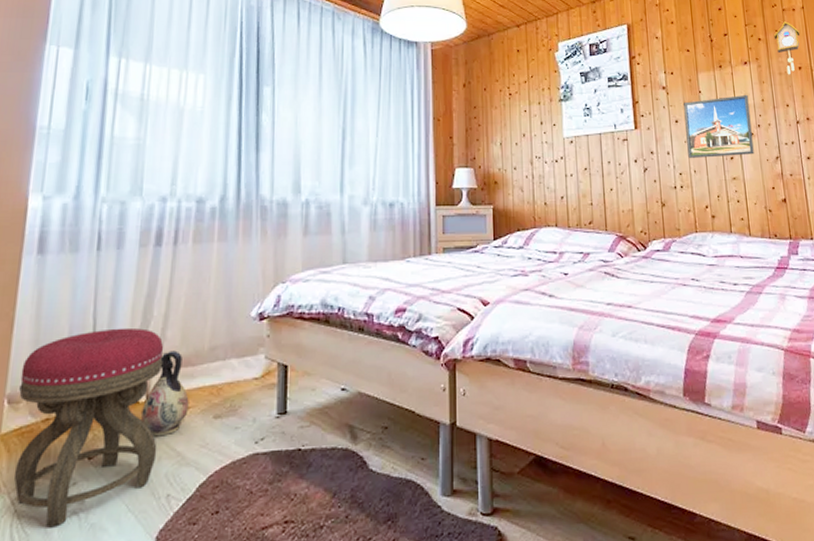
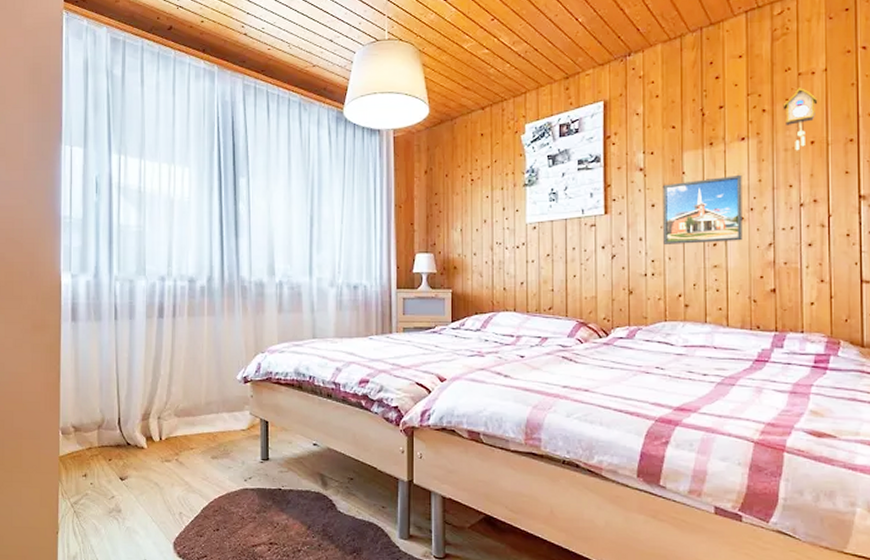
stool: present [13,327,164,528] -> none [69,382,171,526]
ceramic jug: present [141,350,189,437] -> none [157,403,192,469]

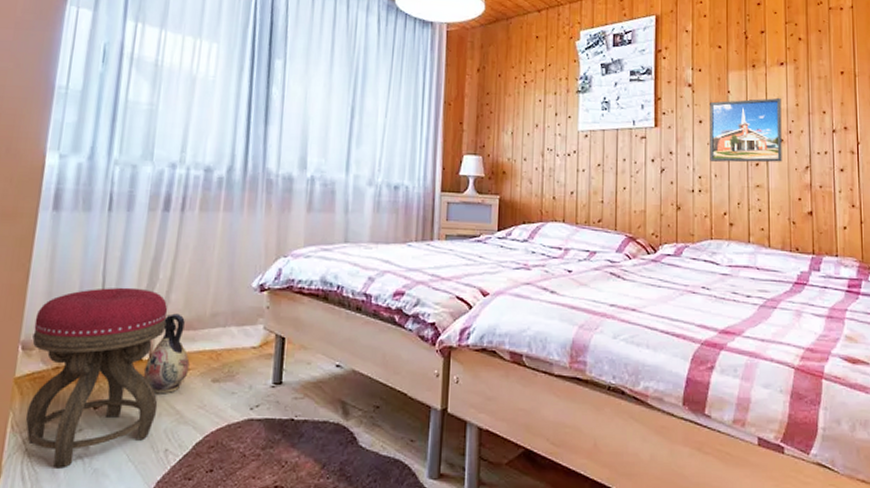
stool: none [69,382,171,526] -> present [25,287,168,468]
ceramic jug: none [157,403,192,469] -> present [144,313,190,394]
cuckoo clock: present [783,88,818,151] -> none [816,21,846,80]

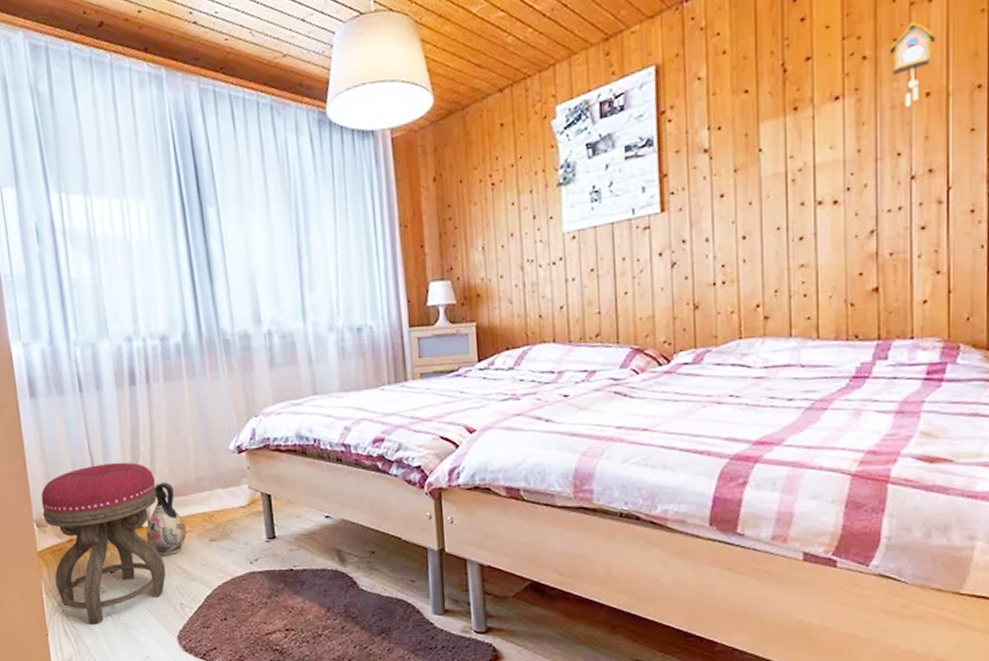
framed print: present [710,97,782,163] -> none [734,145,836,244]
cuckoo clock: none [816,21,846,80] -> present [889,22,936,108]

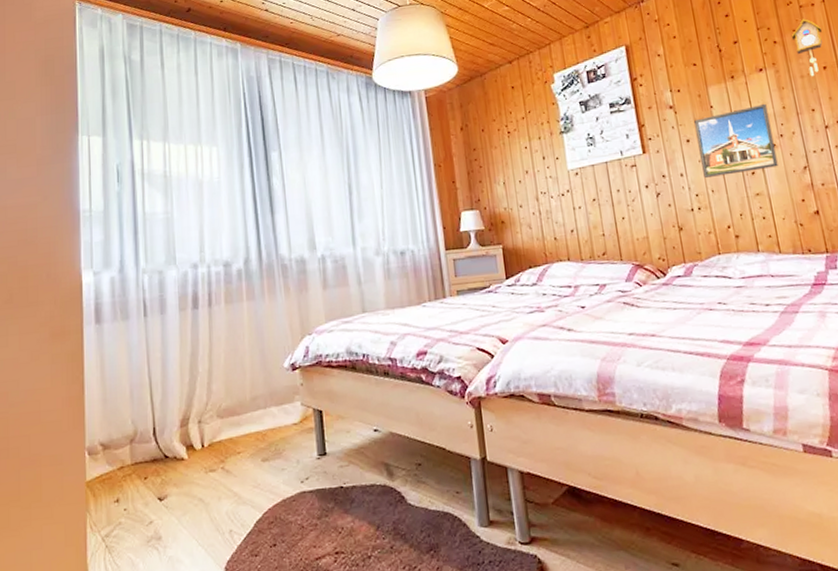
stool: present [41,462,166,625] -> none [95,384,217,561]
ceramic jug: present [146,482,187,556] -> none [199,402,239,480]
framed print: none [734,145,836,244] -> present [694,103,779,178]

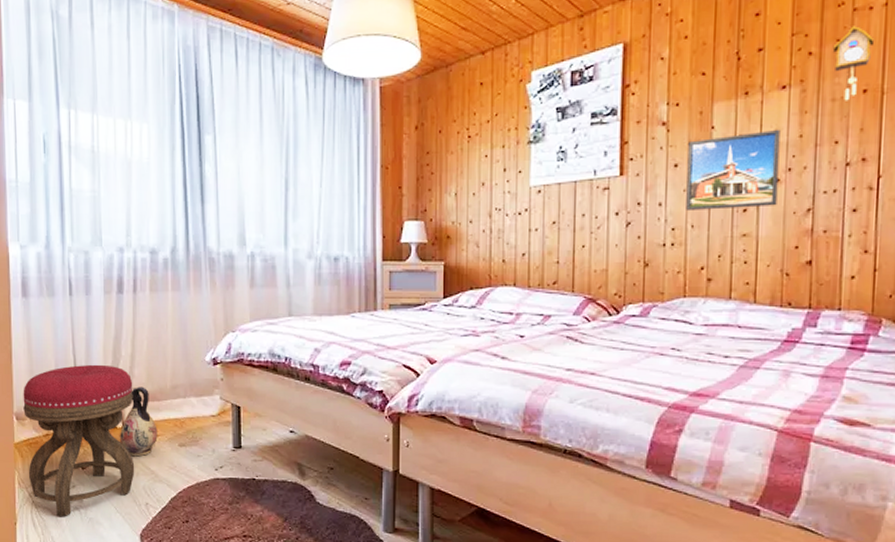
stool: none [95,384,217,561] -> present [23,364,135,517]
ceramic jug: none [199,402,239,480] -> present [120,386,158,457]

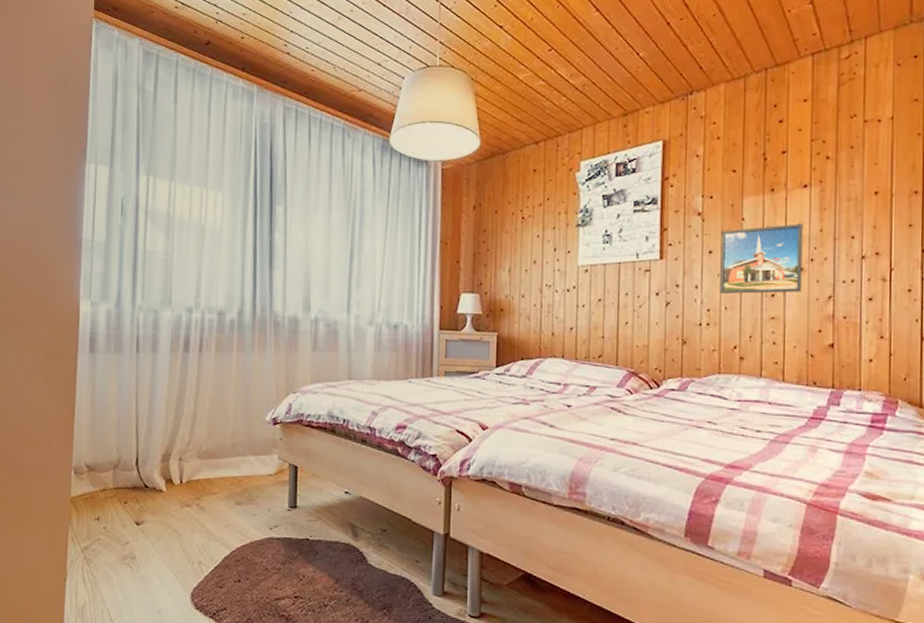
stool: present [23,364,135,517] -> none [82,420,193,574]
ceramic jug: present [120,386,158,457] -> none [177,444,215,514]
cuckoo clock: present [832,26,875,101] -> none [847,135,884,201]

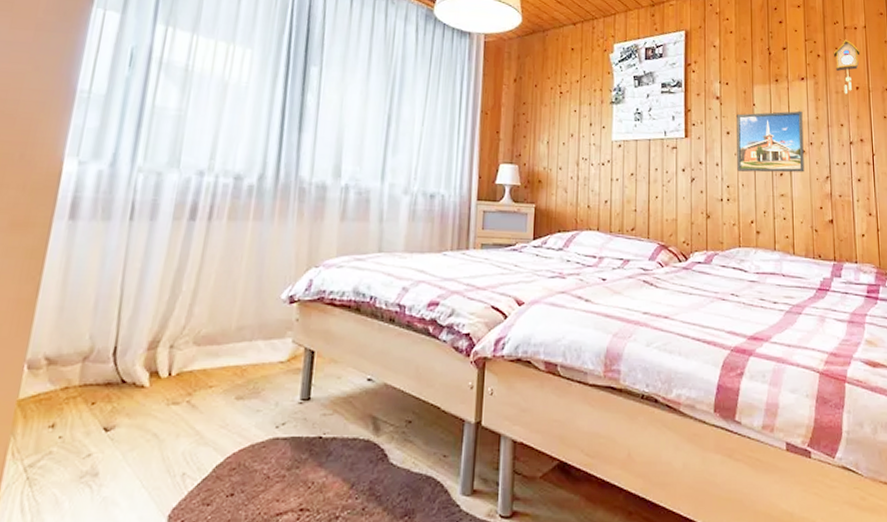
cuckoo clock: none [847,135,884,201] -> present [833,39,860,94]

